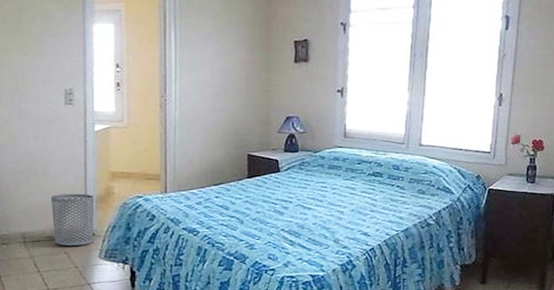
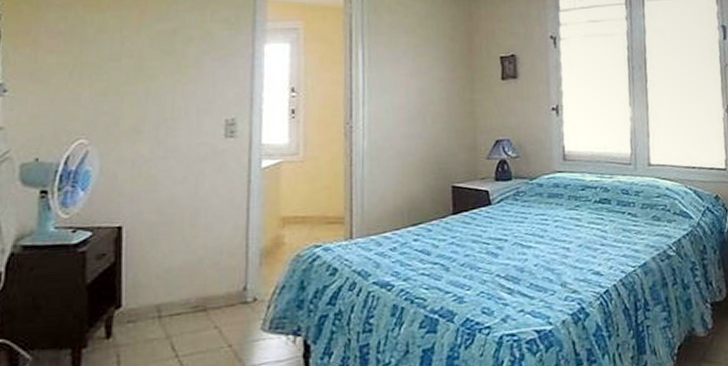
waste bin: present [50,193,95,247] -> none [199,246,258,318]

